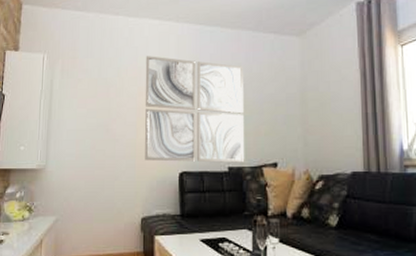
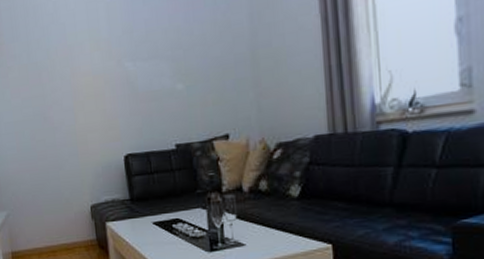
wall art: present [145,56,245,163] -> none [74,28,193,147]

